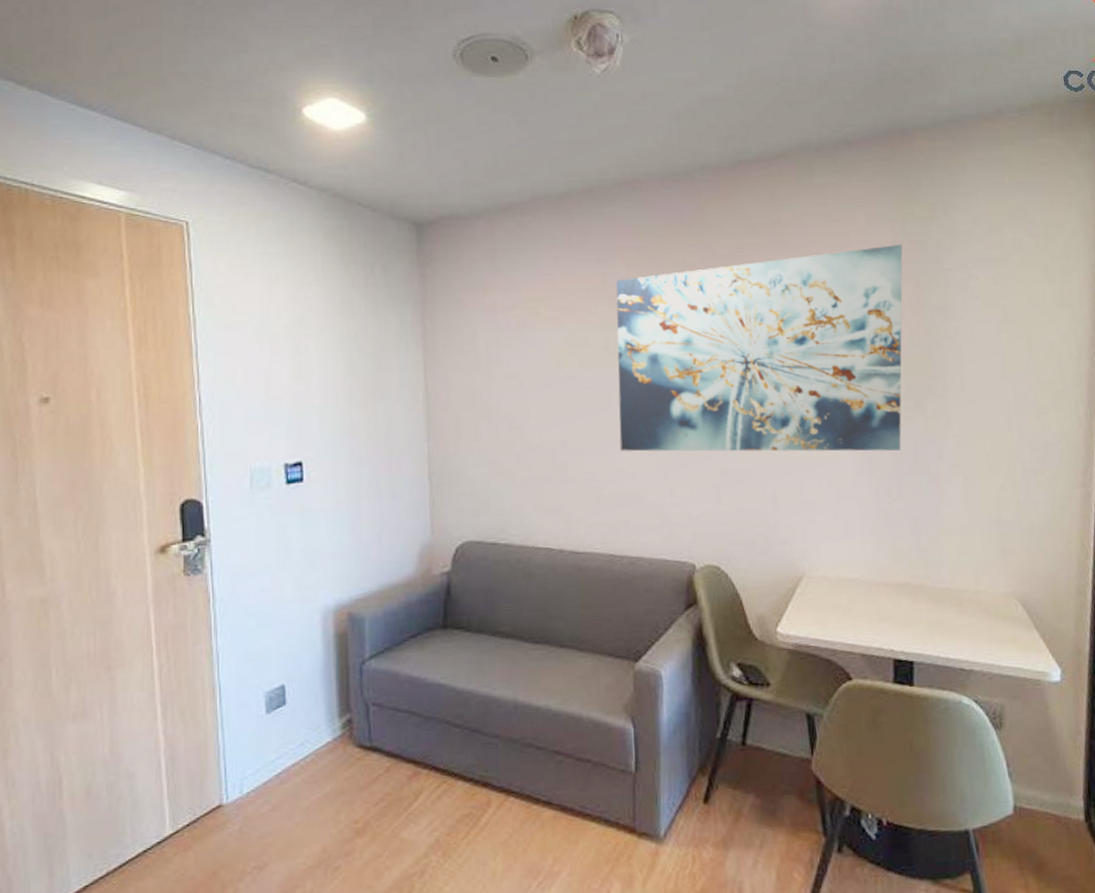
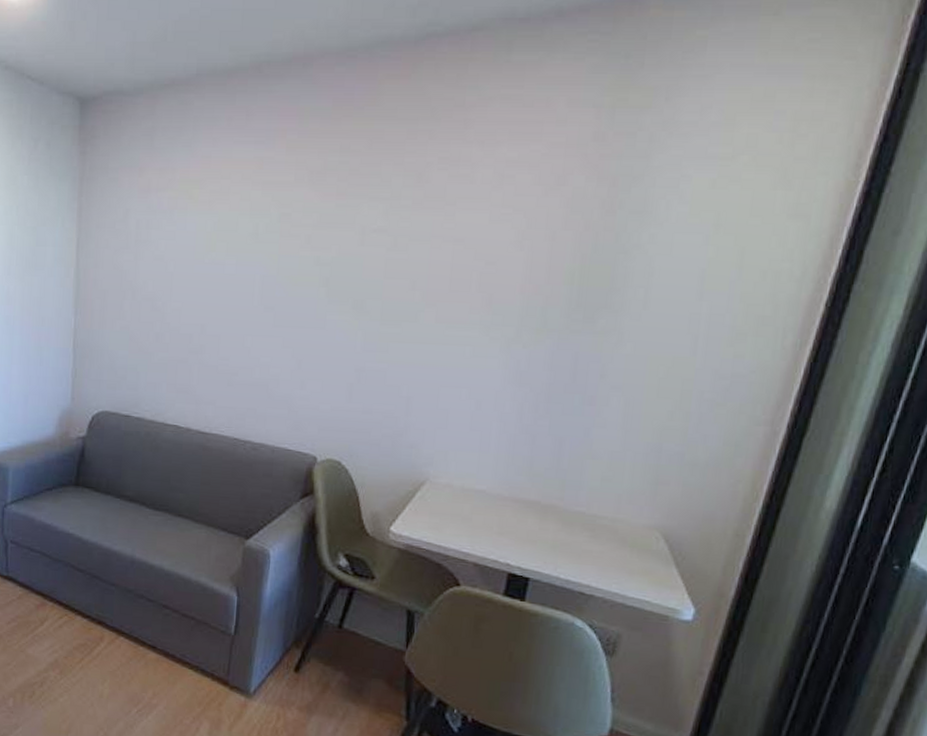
wall art: present [616,244,903,452] -> none [256,135,606,365]

